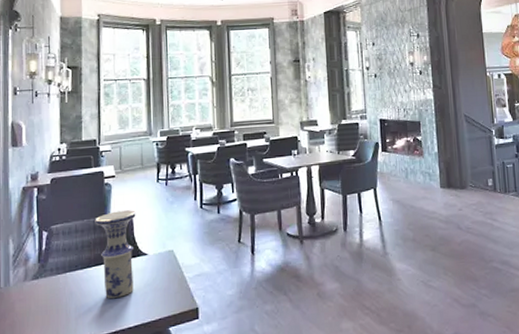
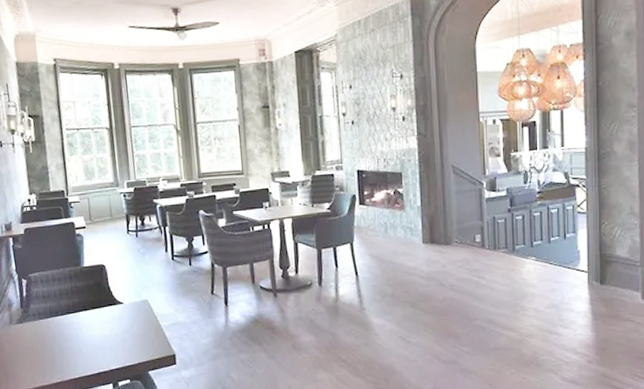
vase: present [95,210,136,299] -> none [70,260,113,344]

